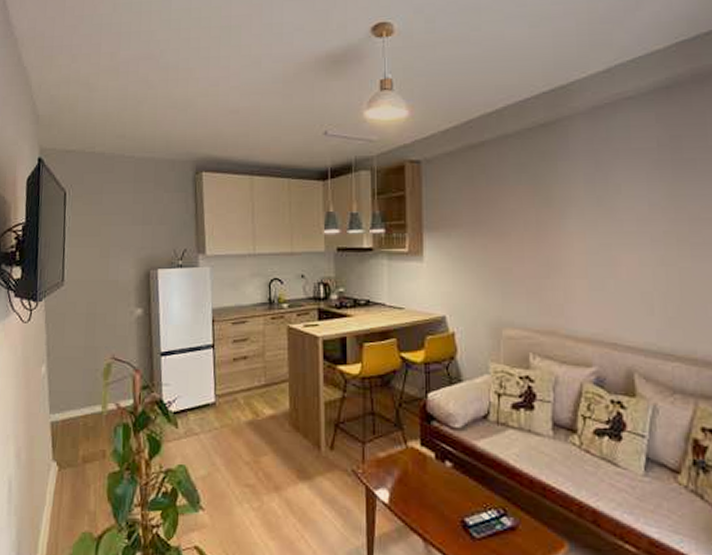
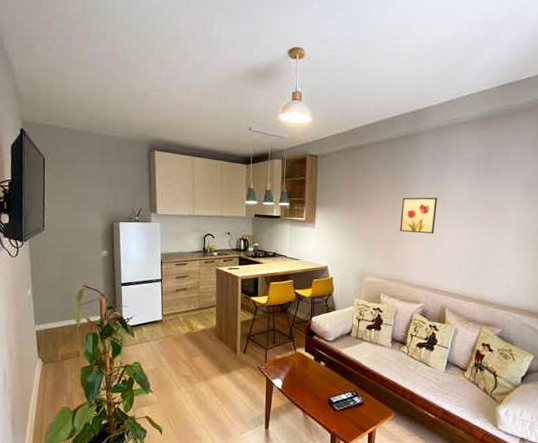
wall art: none [548,207,603,261] -> present [400,197,437,234]

